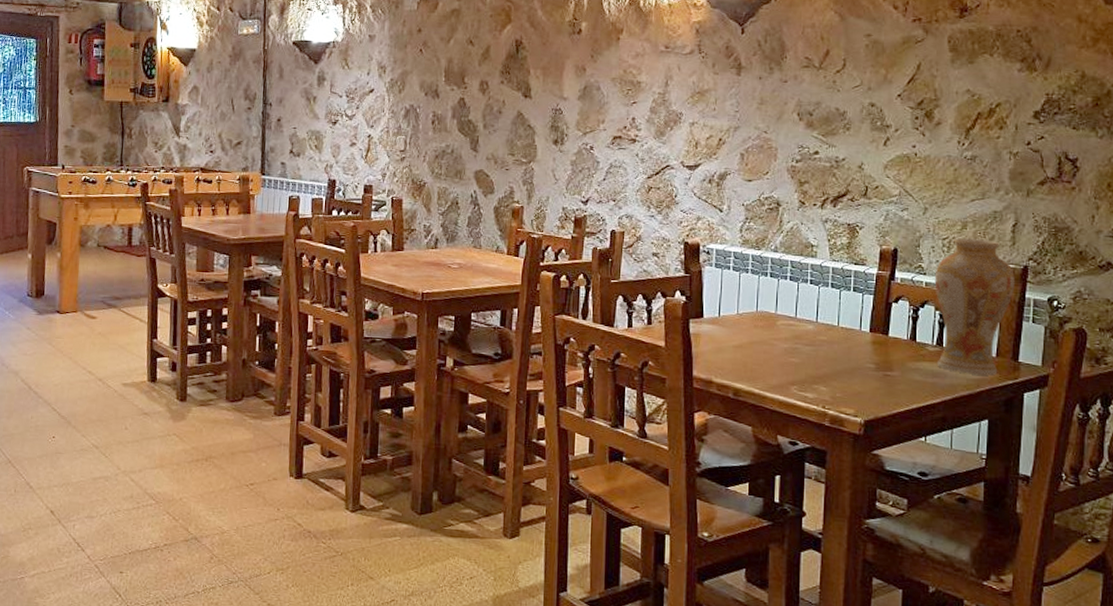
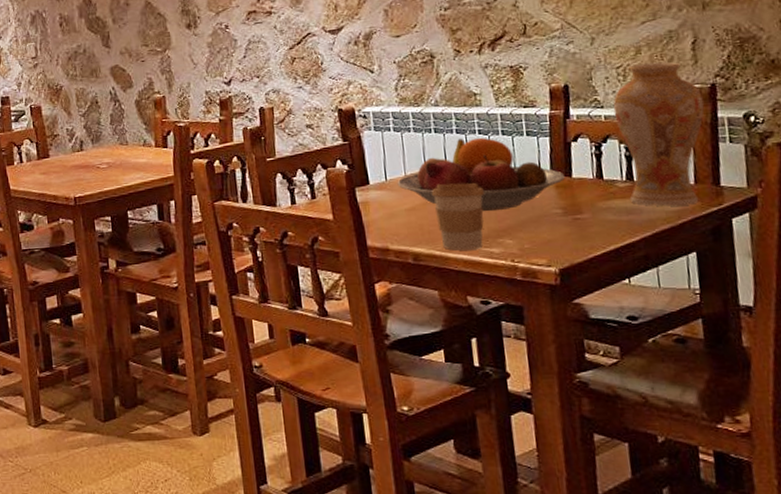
fruit bowl: none [729,286,881,358] -> present [397,137,565,211]
coffee cup: none [758,326,807,392] -> present [431,183,484,251]

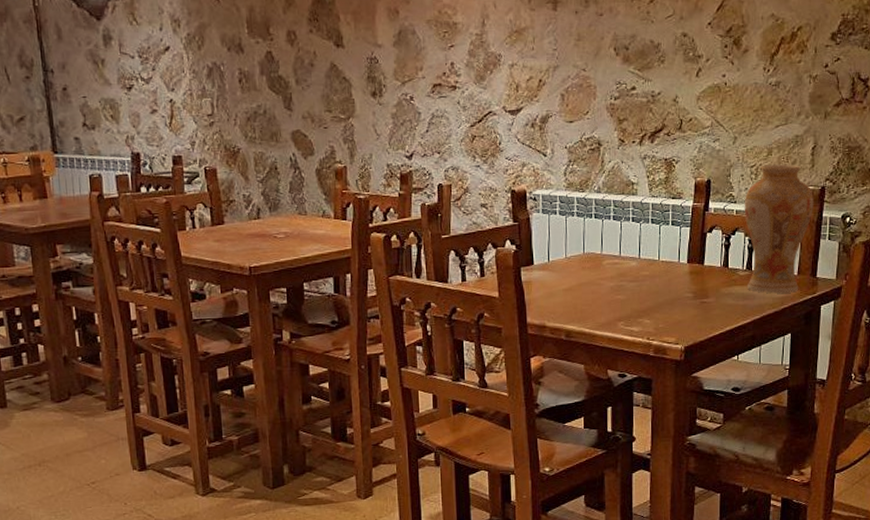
fruit bowl: present [397,137,565,211] -> none [558,224,698,293]
coffee cup: present [431,183,484,251] -> none [586,266,631,329]

